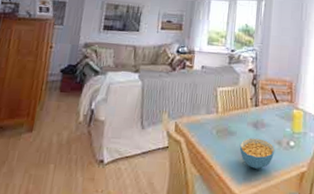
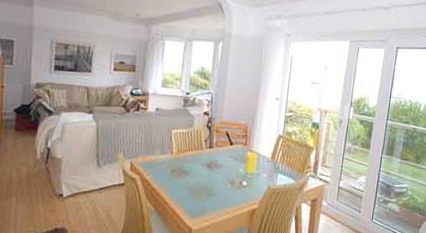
cereal bowl: present [239,138,275,169] -> none [193,177,228,205]

